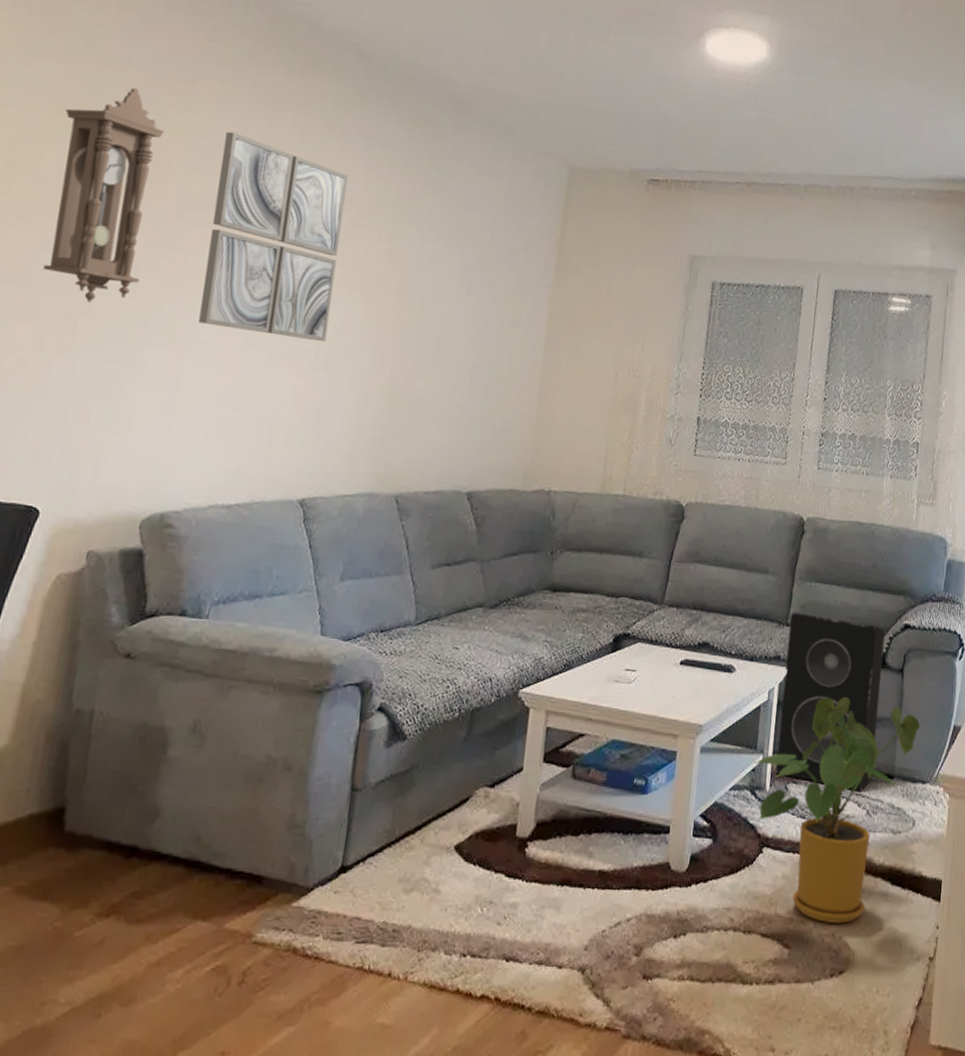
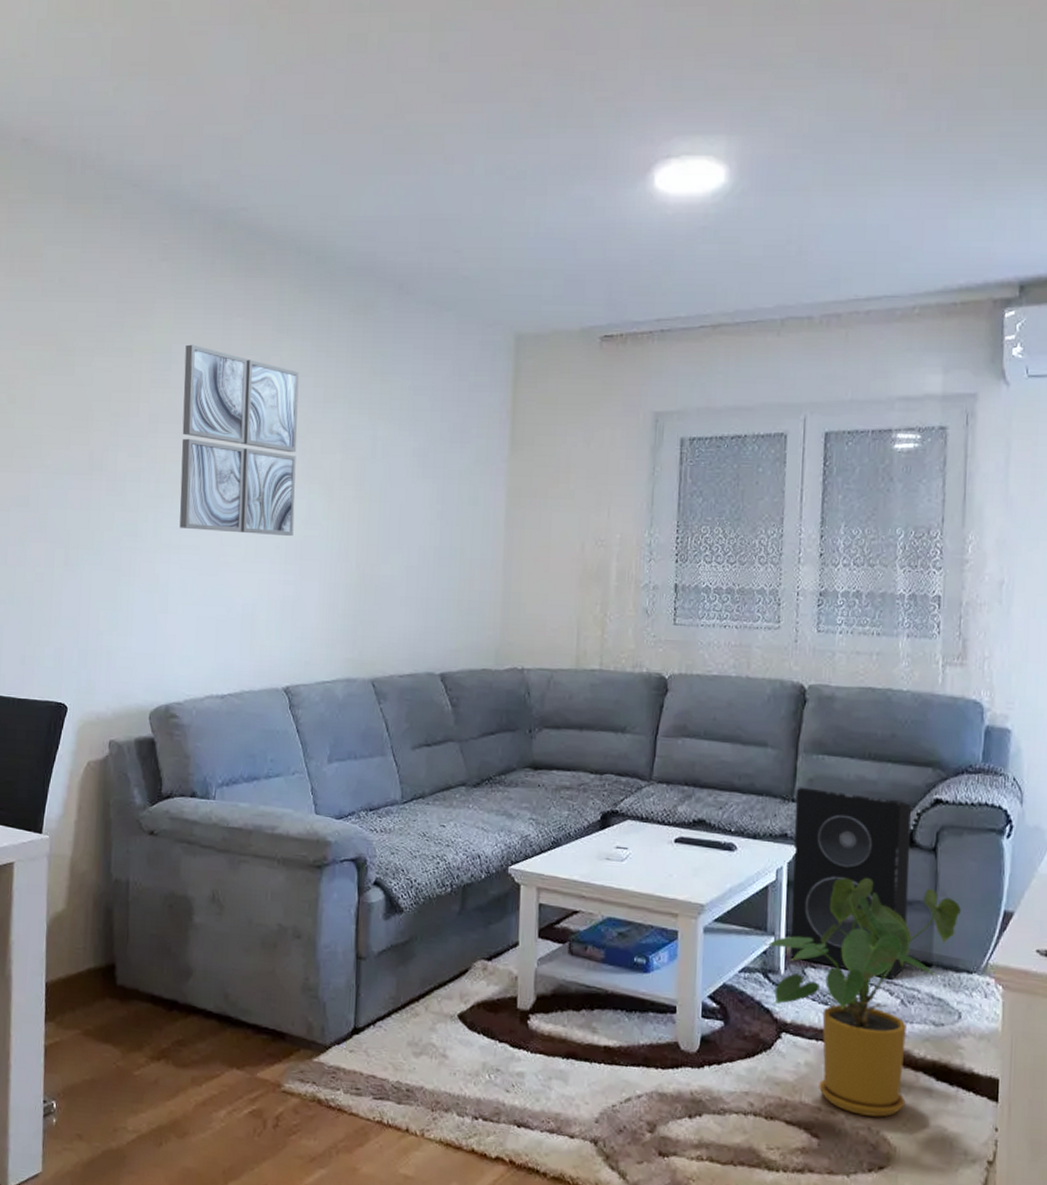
pendulum clock: present [42,87,165,303] -> none [46,315,133,518]

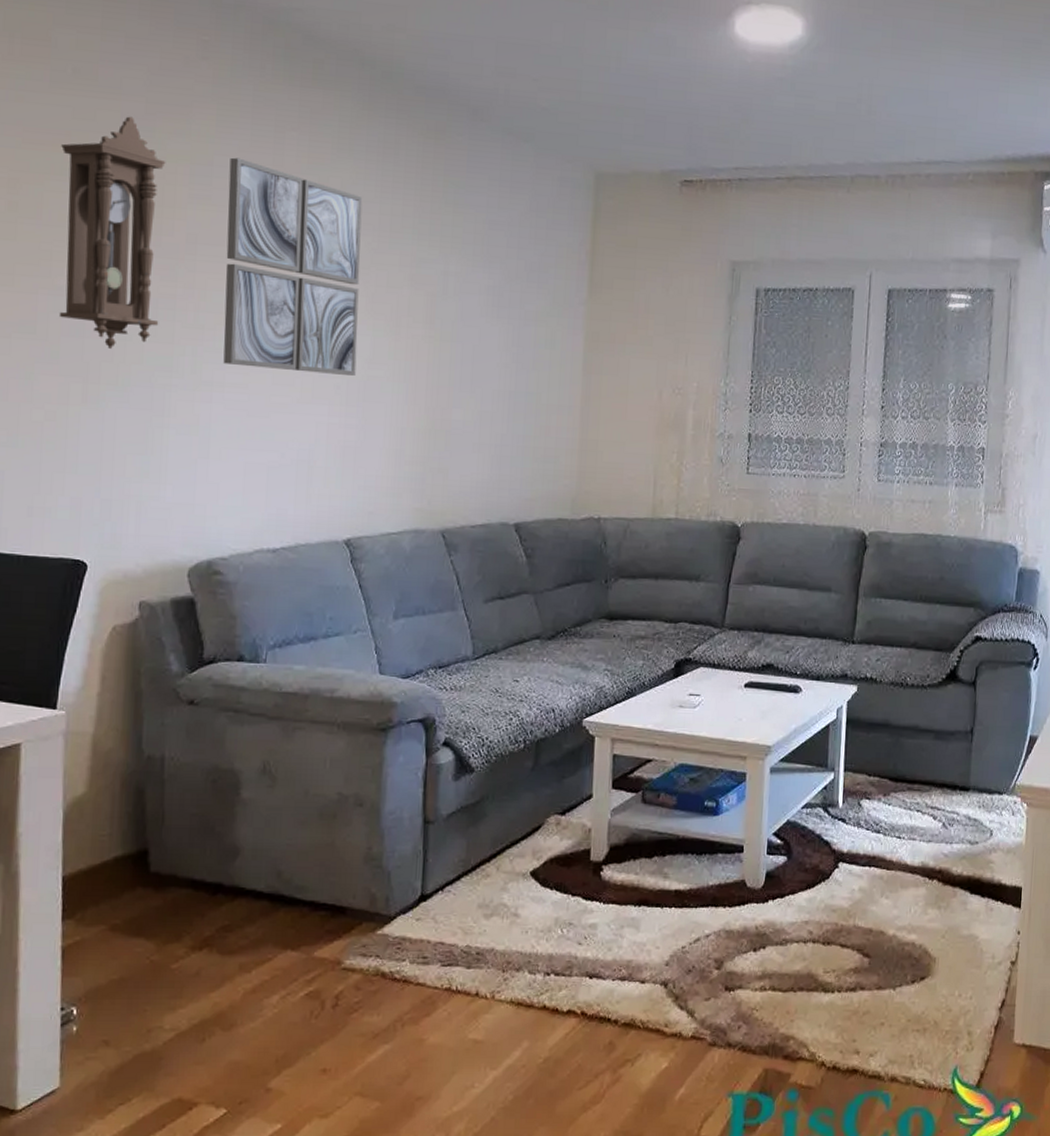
pendulum clock: none [46,315,133,518] -> present [58,116,166,349]
house plant: present [764,878,961,1117] -> none [825,713,995,932]
speaker: present [789,787,911,980] -> none [847,629,955,805]

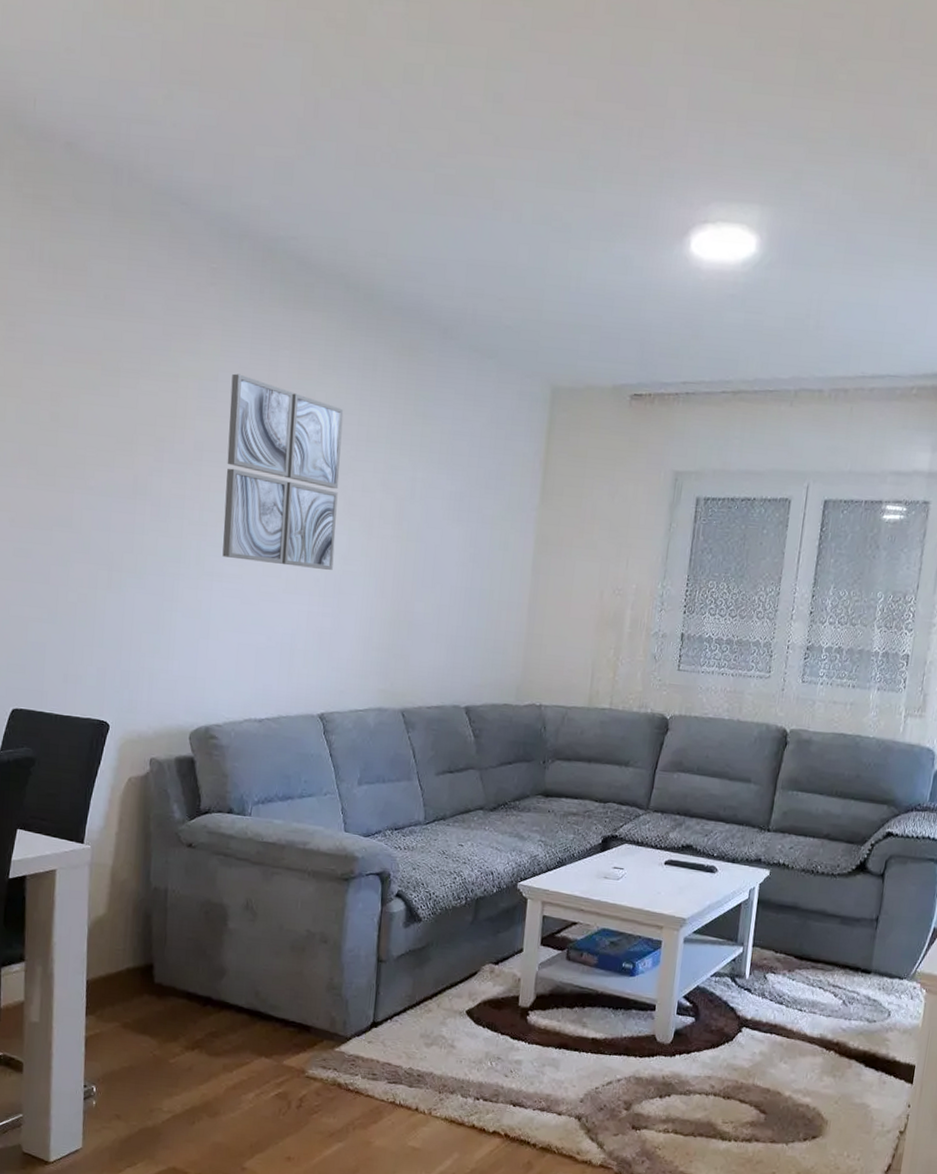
pendulum clock: present [58,116,166,349] -> none [90,337,179,542]

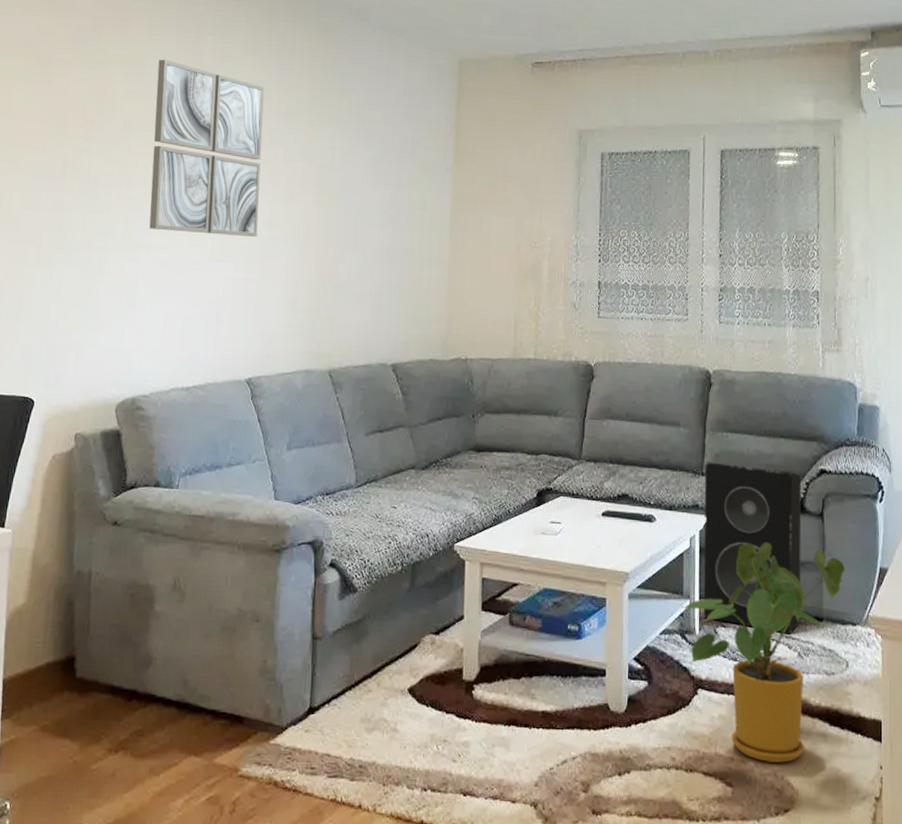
house plant: none [734,898,899,1097] -> present [681,543,845,763]
speaker: none [754,818,867,984] -> present [703,462,802,635]

